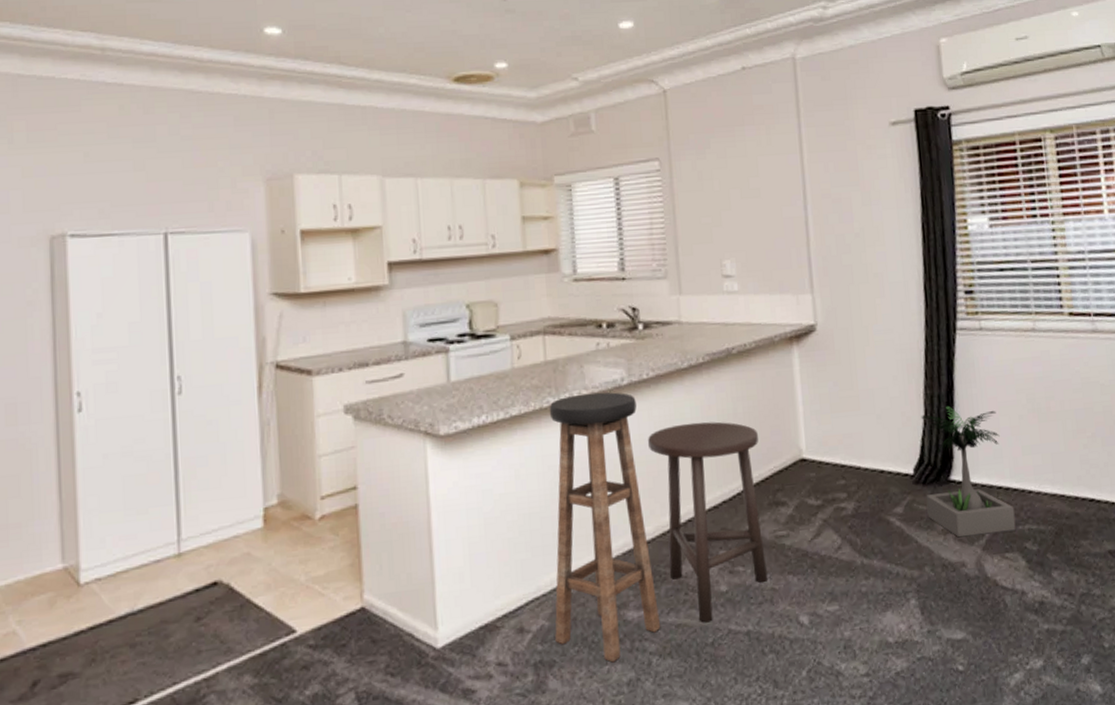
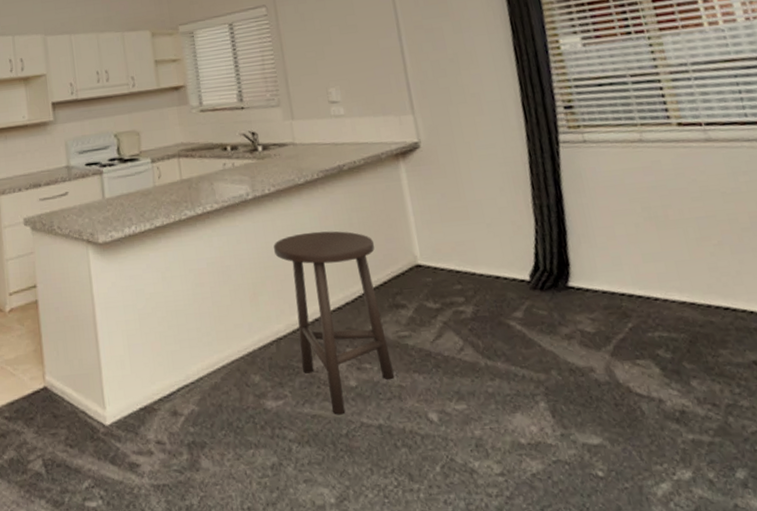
bar stool: present [549,392,661,663] -> none [187,205,298,447]
potted plant: present [921,406,1016,538] -> none [532,215,646,343]

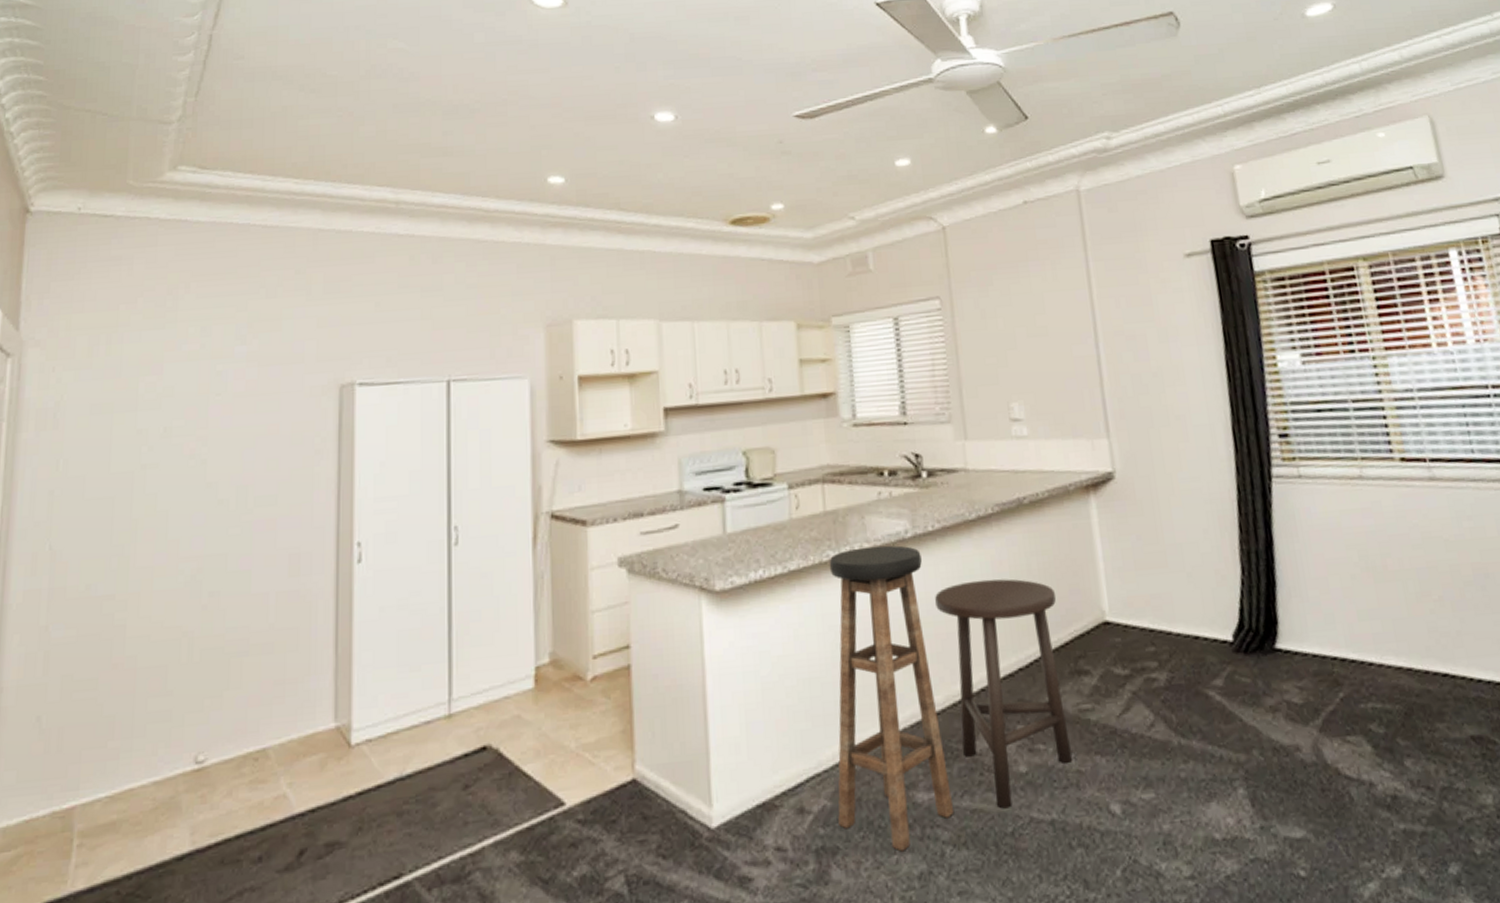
bar stool: none [187,205,298,447] -> present [829,545,955,852]

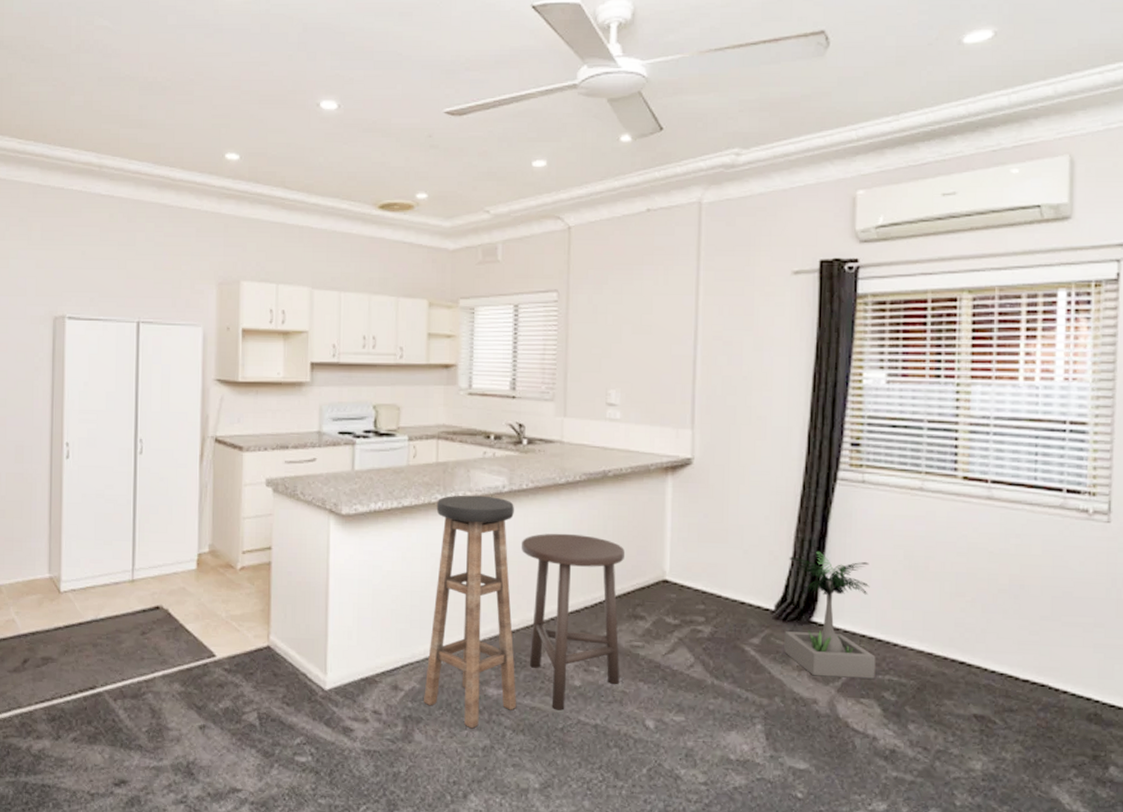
potted plant: none [1237,564,1358,716] -> present [784,552,876,679]

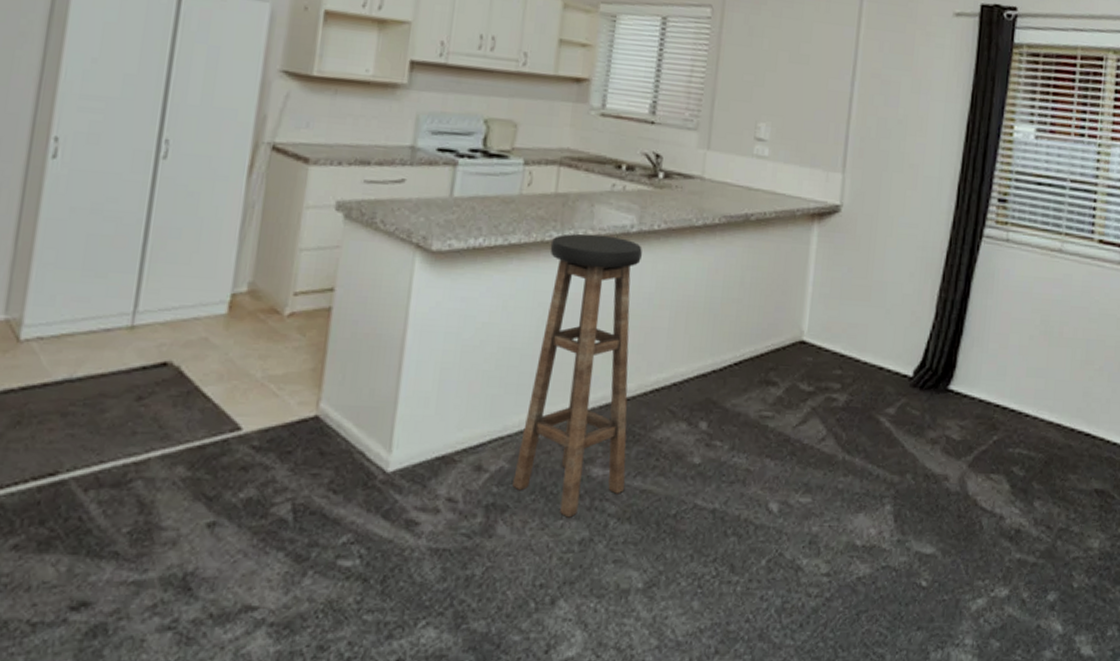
bar stool: present [521,533,626,711] -> none [644,283,762,493]
potted plant: present [784,552,876,679] -> none [919,314,1008,452]

